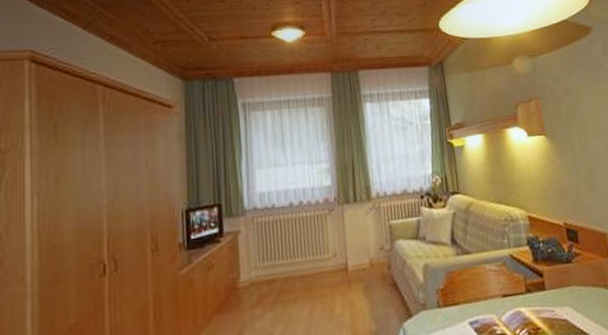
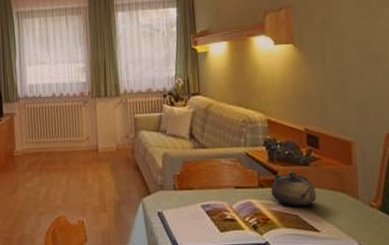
teapot: none [538,270,582,310] -> present [271,171,317,207]

